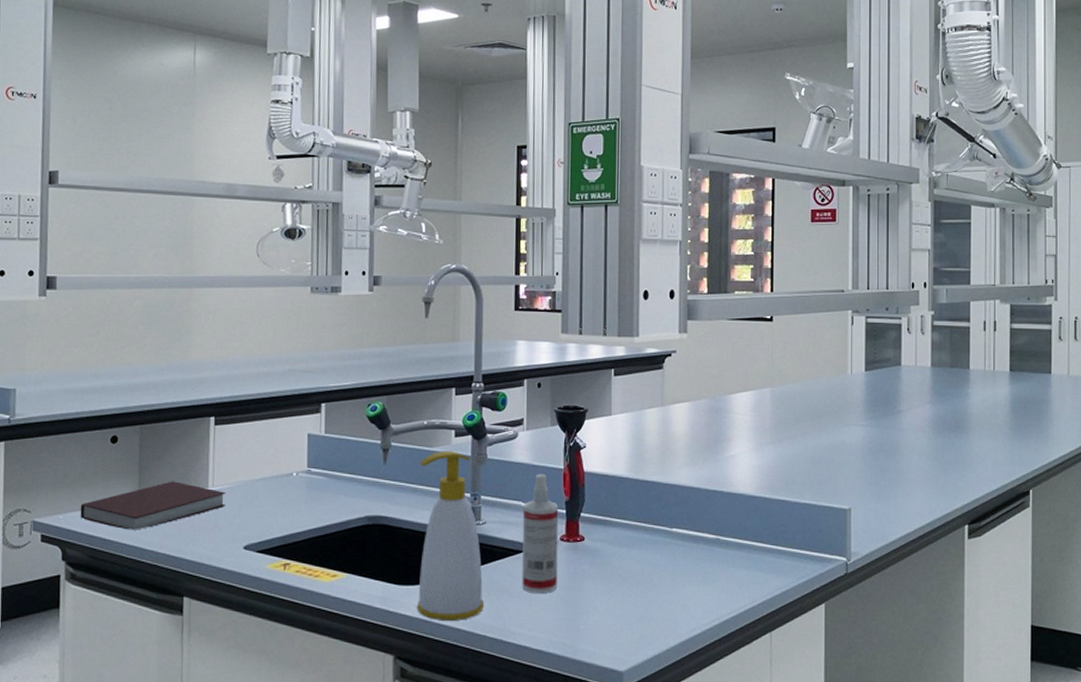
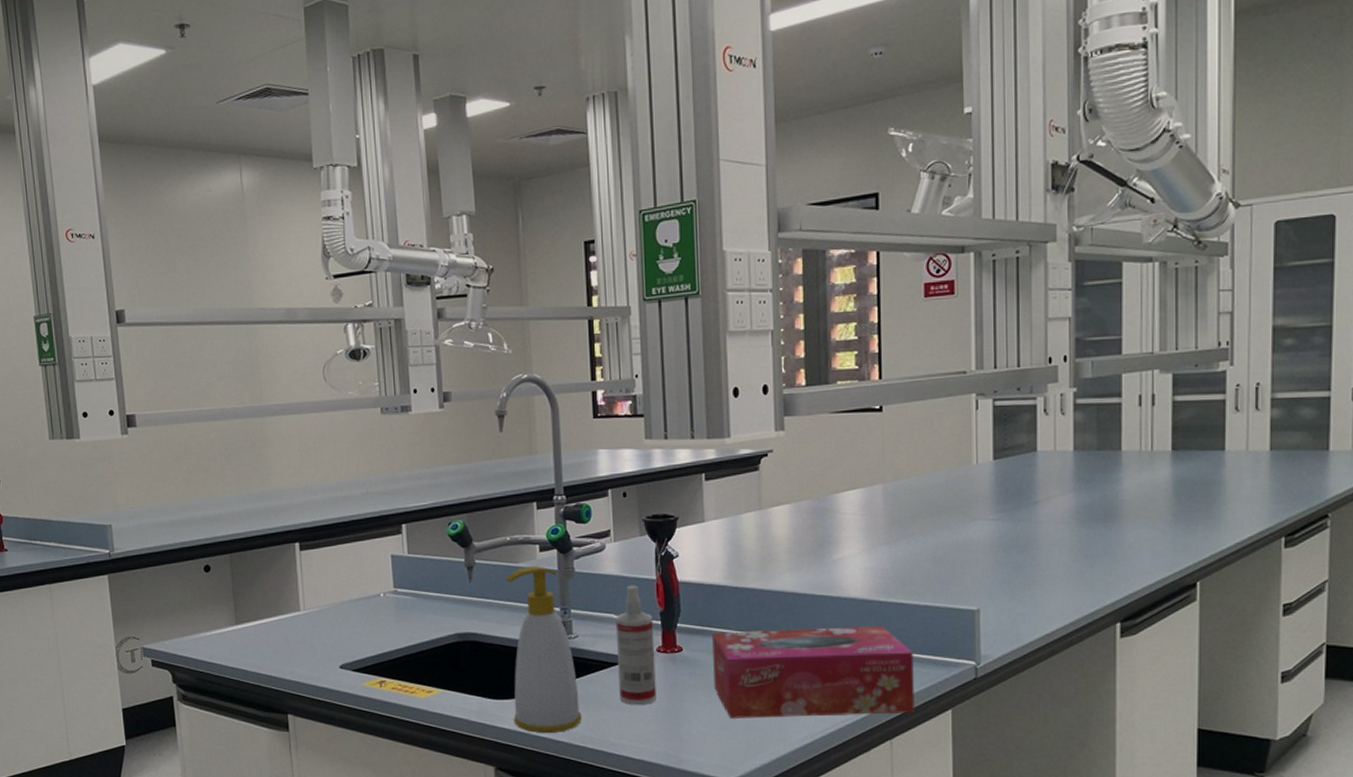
notebook: present [80,481,226,530] -> none [183,606,318,654]
tissue box: none [612,521,793,609] -> present [712,626,915,719]

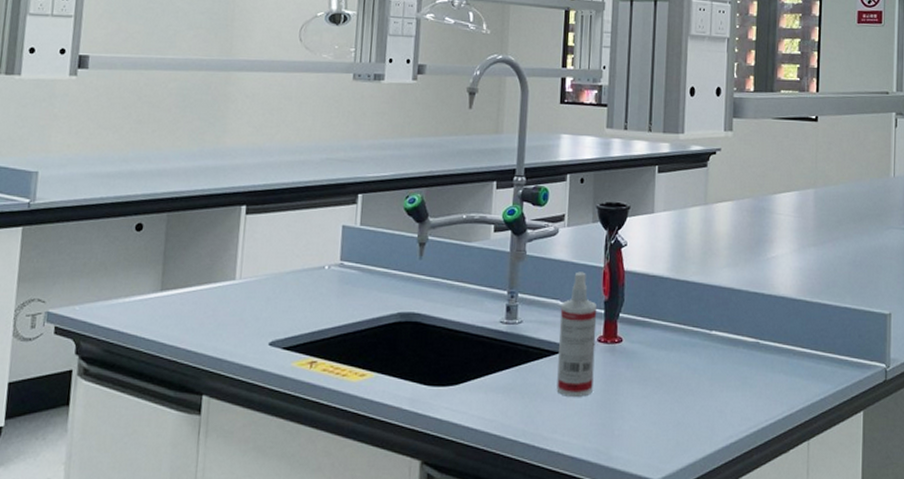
soap bottle: present [505,566,582,734] -> none [446,246,518,425]
tissue box: present [712,626,915,719] -> none [649,324,832,415]

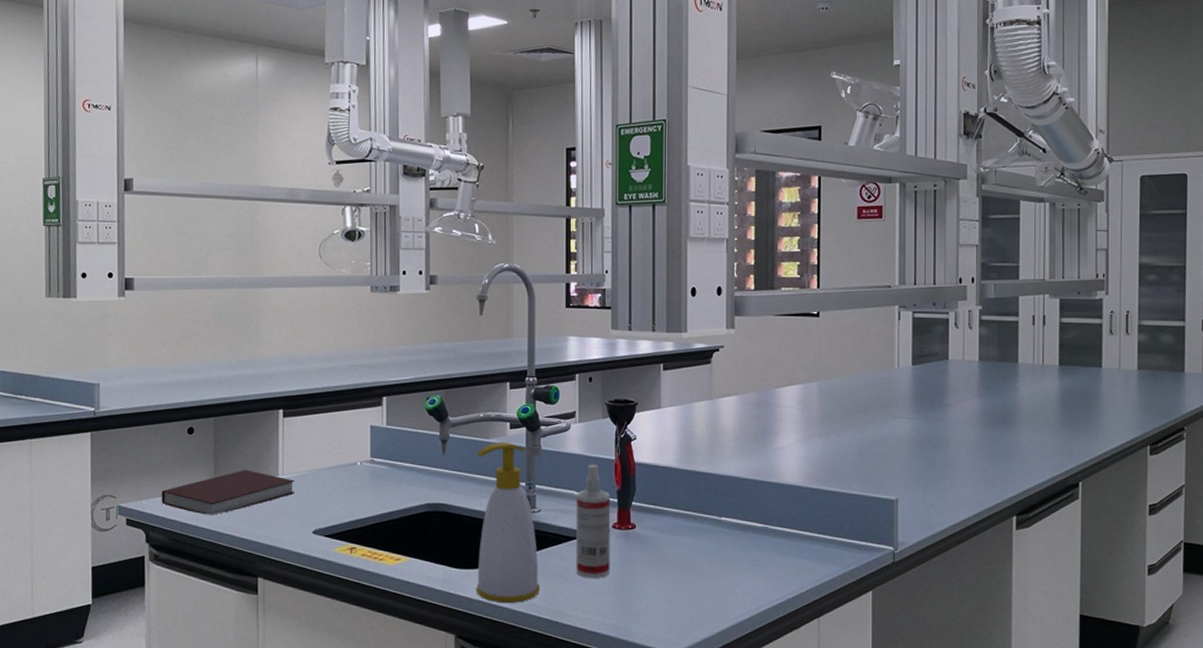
notebook: none [97,272,253,324] -> present [161,470,295,515]
soap bottle: none [446,246,518,425] -> present [475,442,541,604]

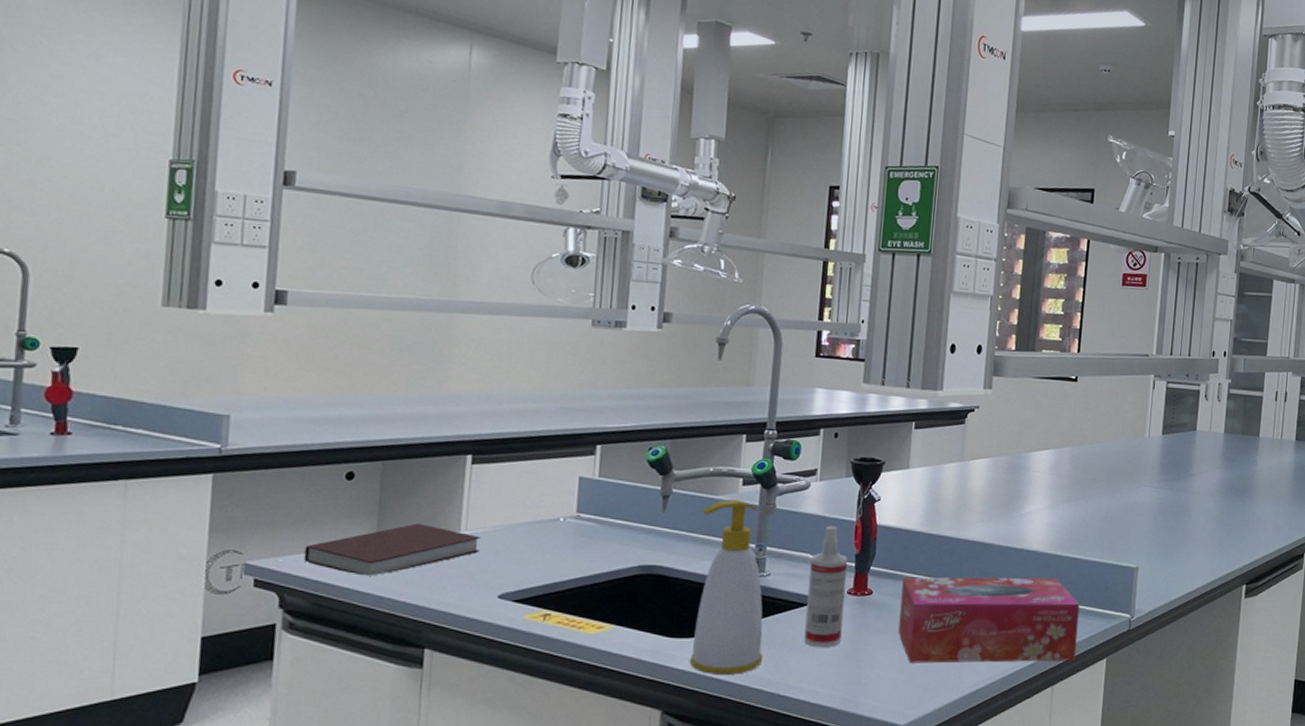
tissue box: none [663,511,840,594] -> present [898,577,1080,663]

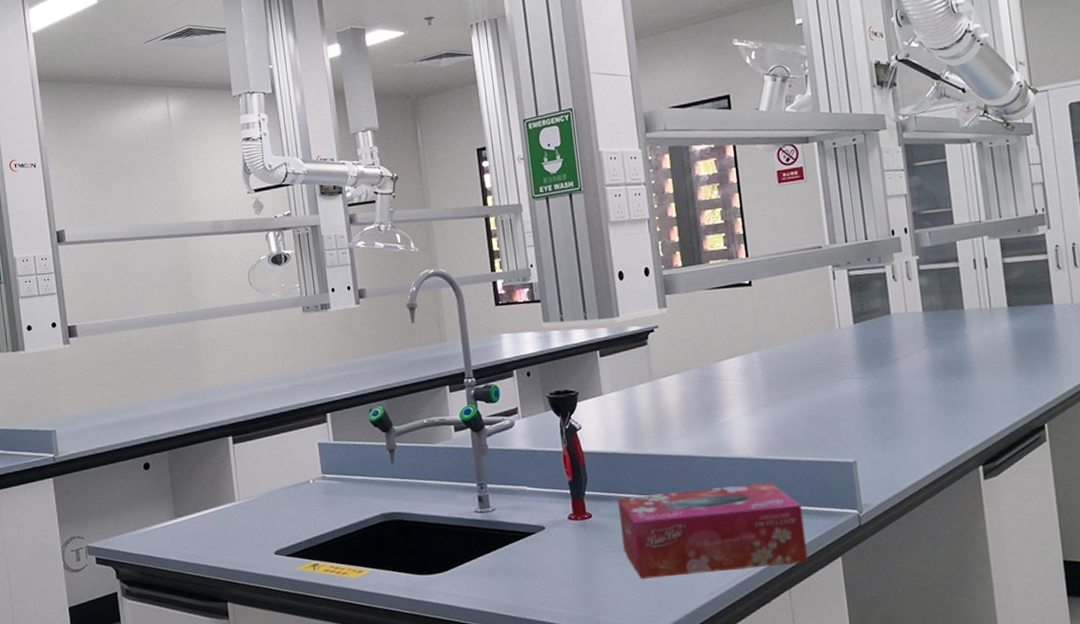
notebook: present [303,523,480,576] -> none [126,498,253,547]
soap bottle: present [689,499,764,676] -> none [424,445,504,606]
spray bottle: present [804,525,848,647] -> none [528,457,572,572]

